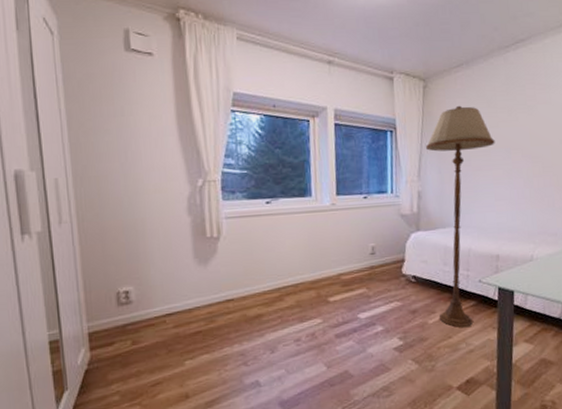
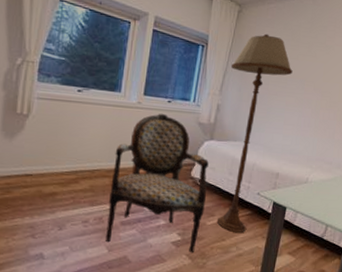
armchair: none [316,211,424,359] -> present [106,113,209,253]

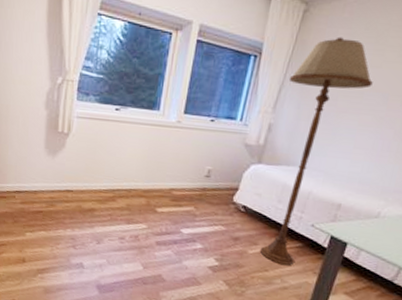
armchair: present [106,113,209,253] -> none [141,133,255,280]

